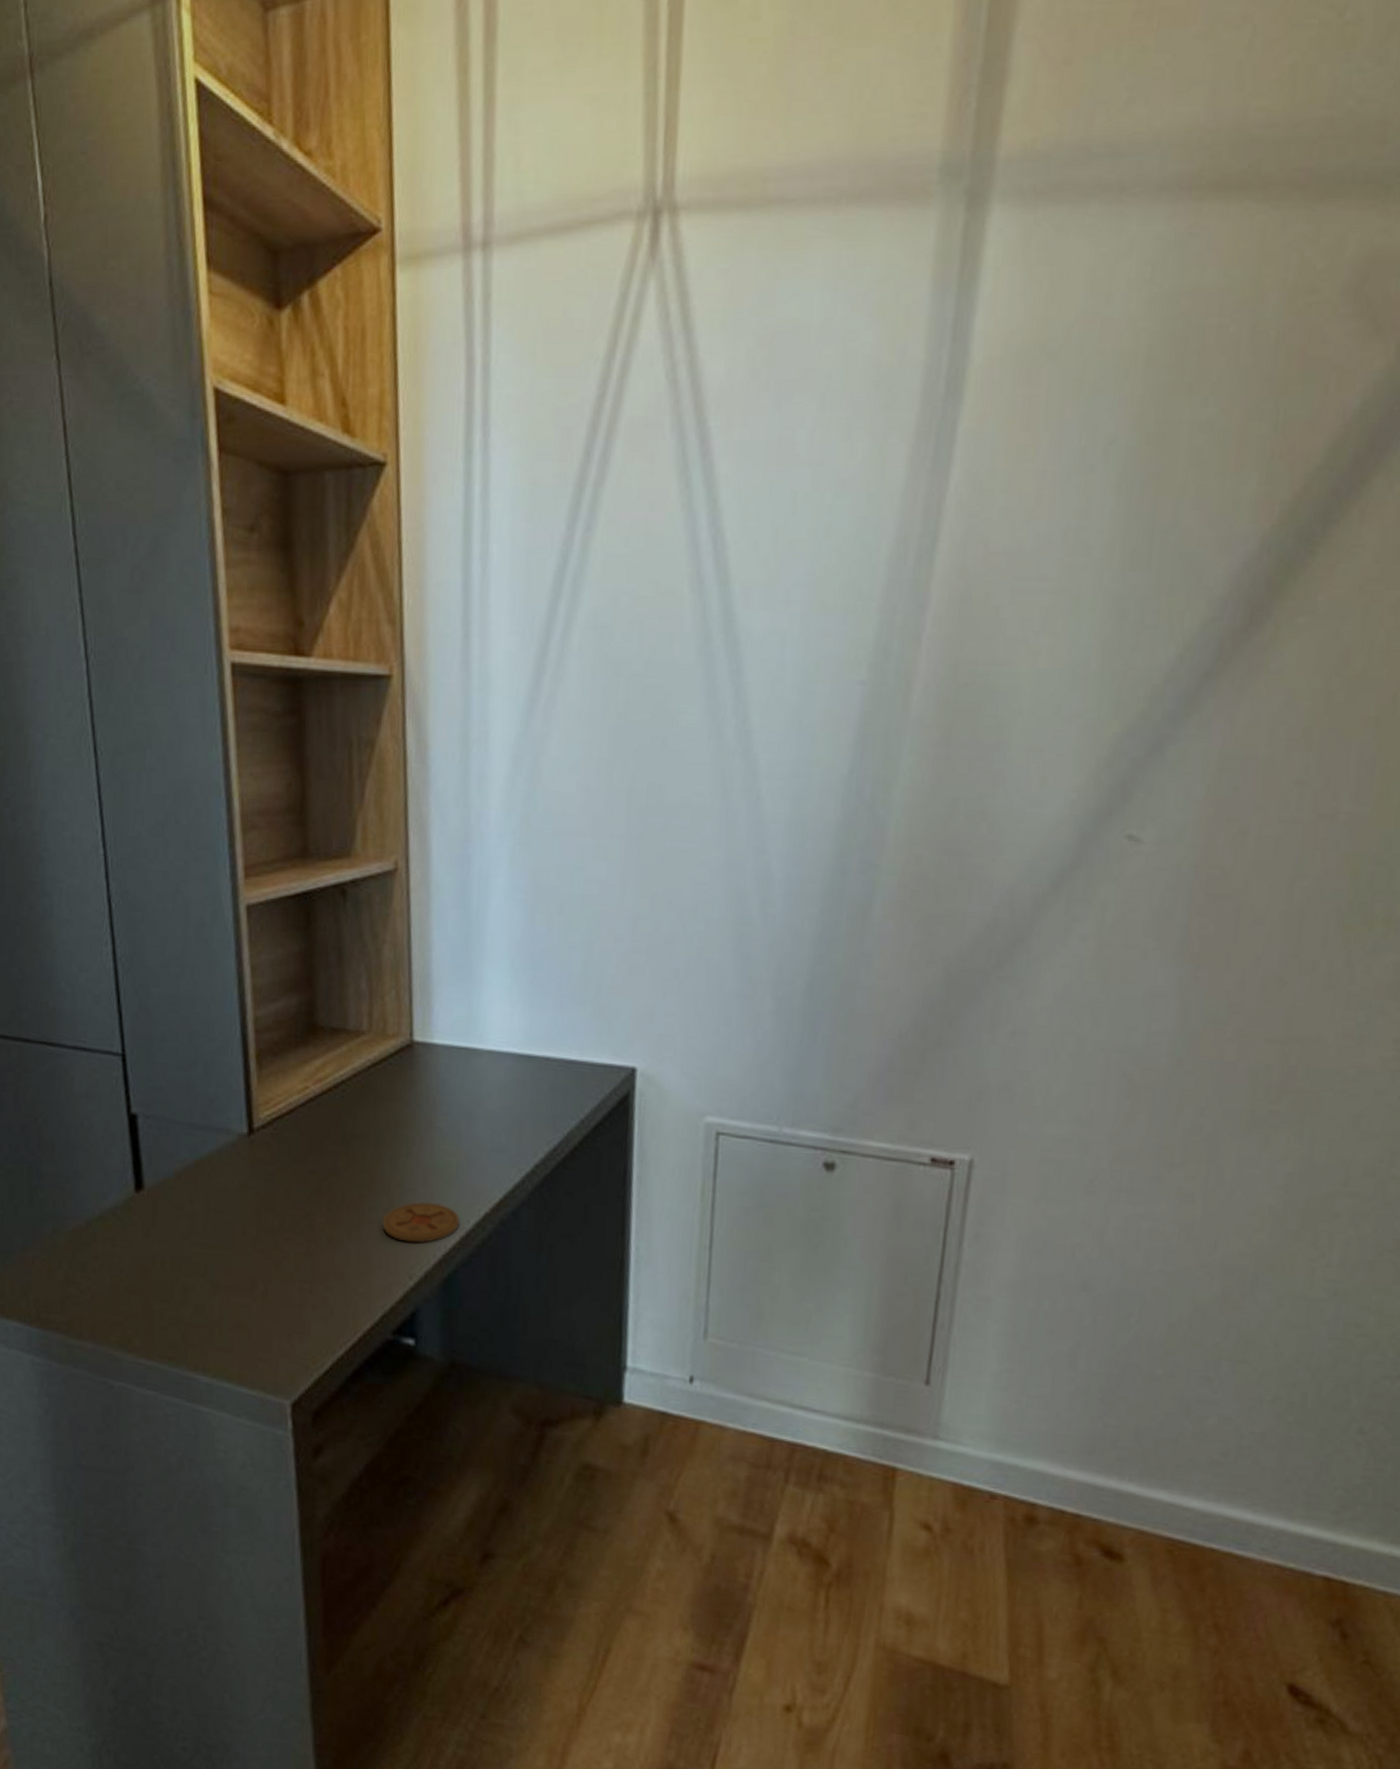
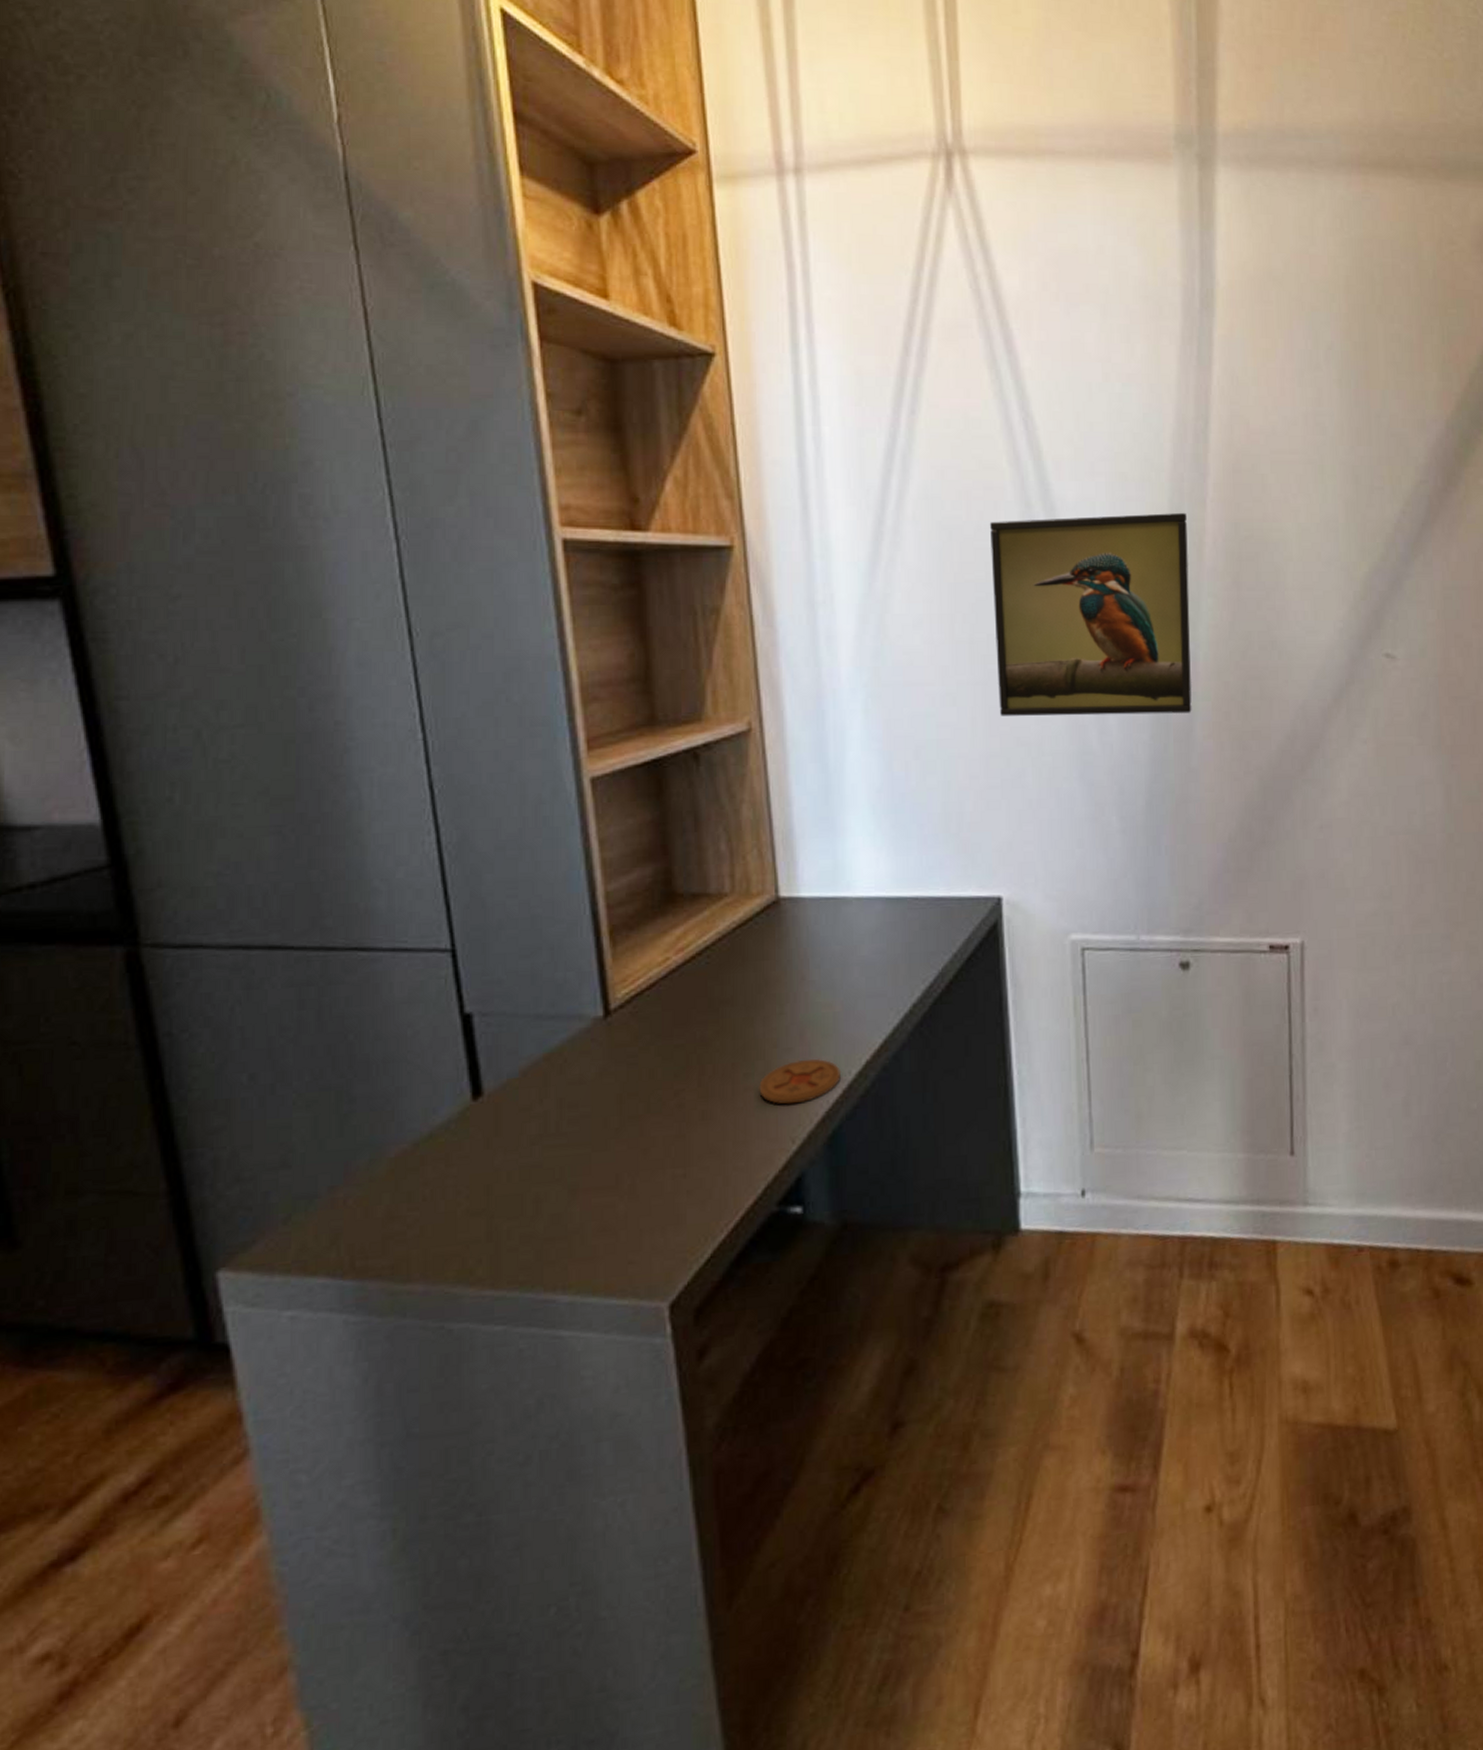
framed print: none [653,651,895,889] -> present [989,512,1192,716]

